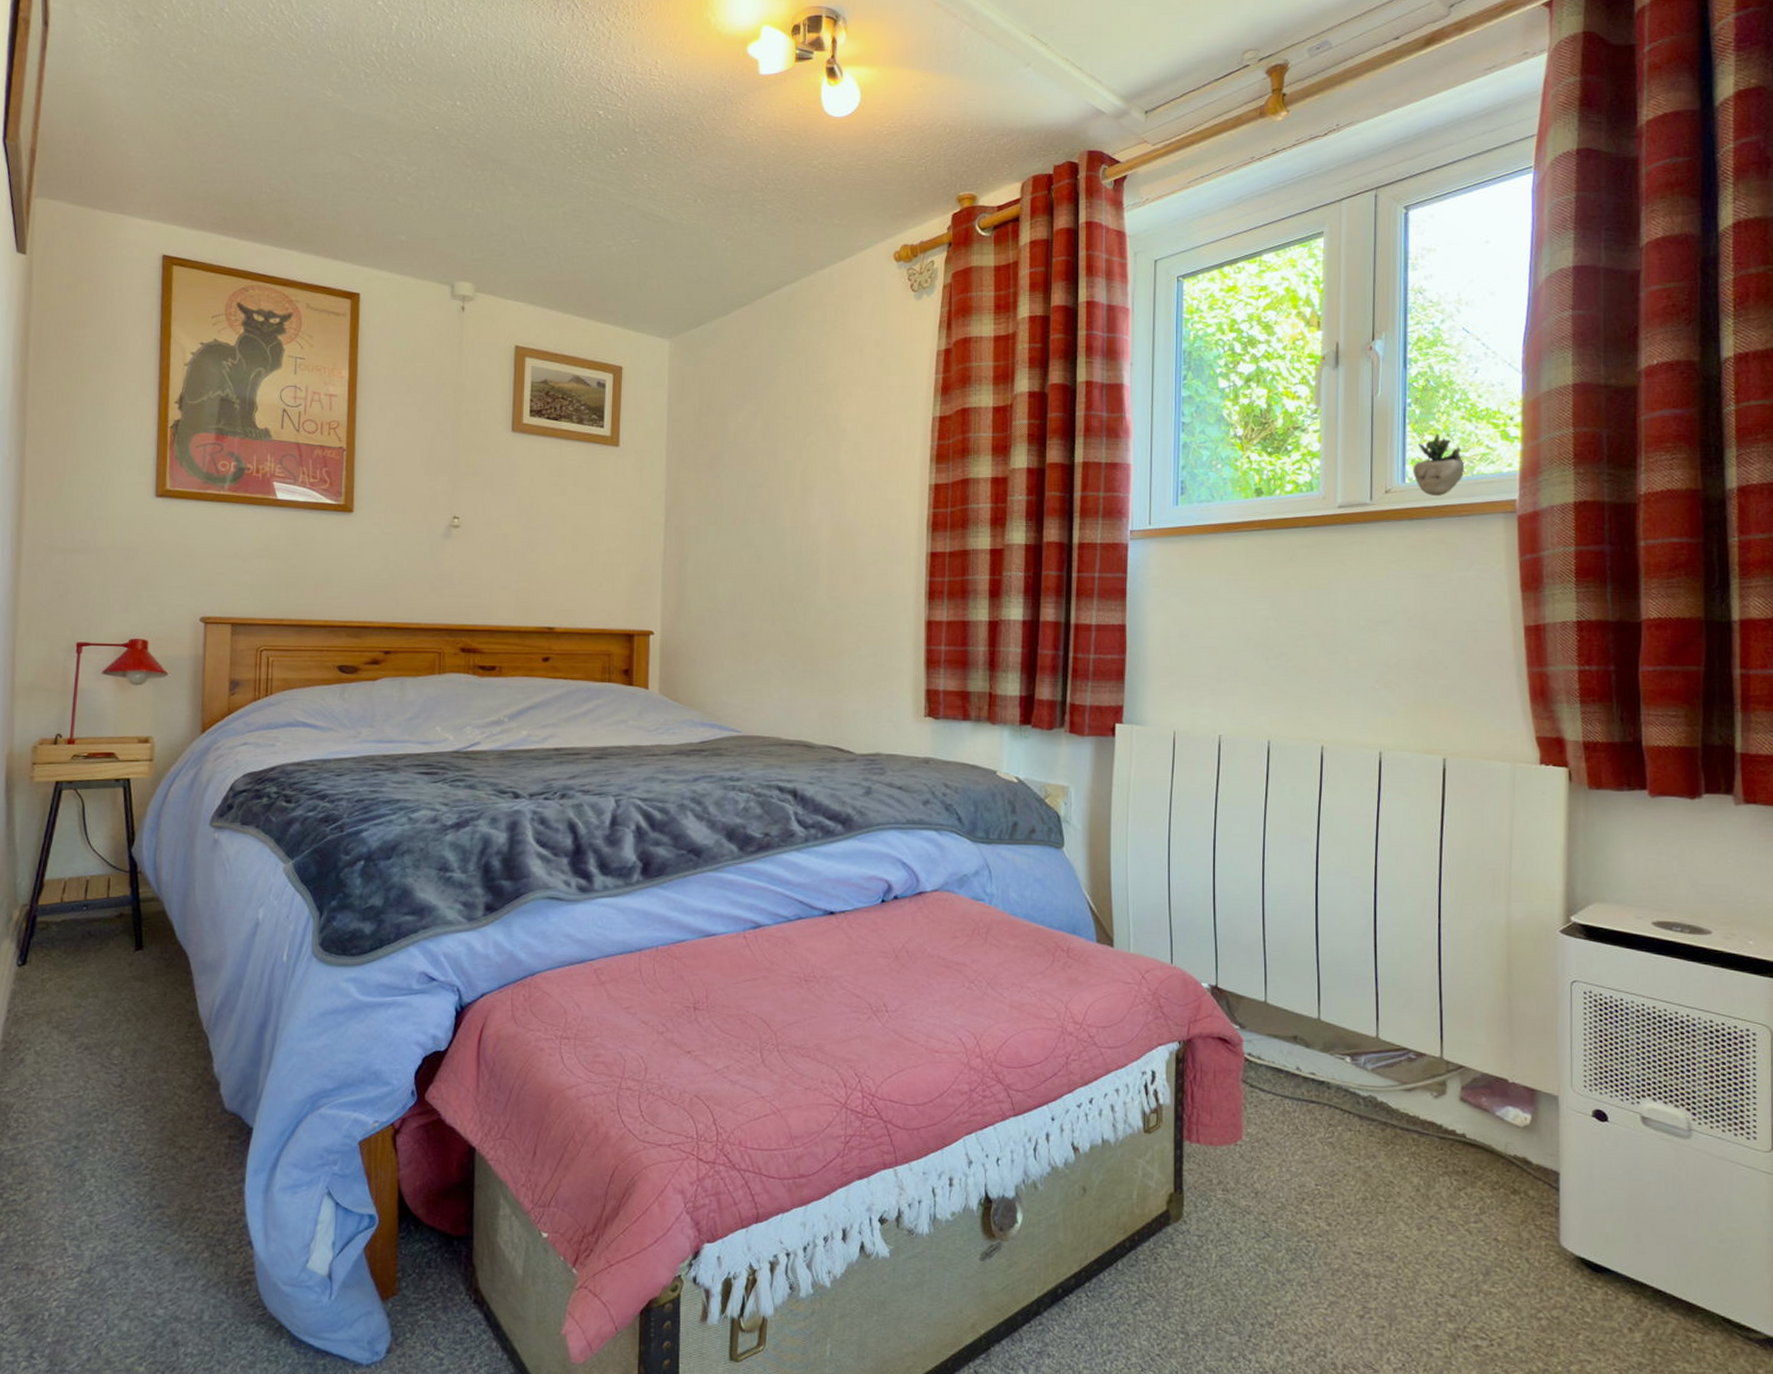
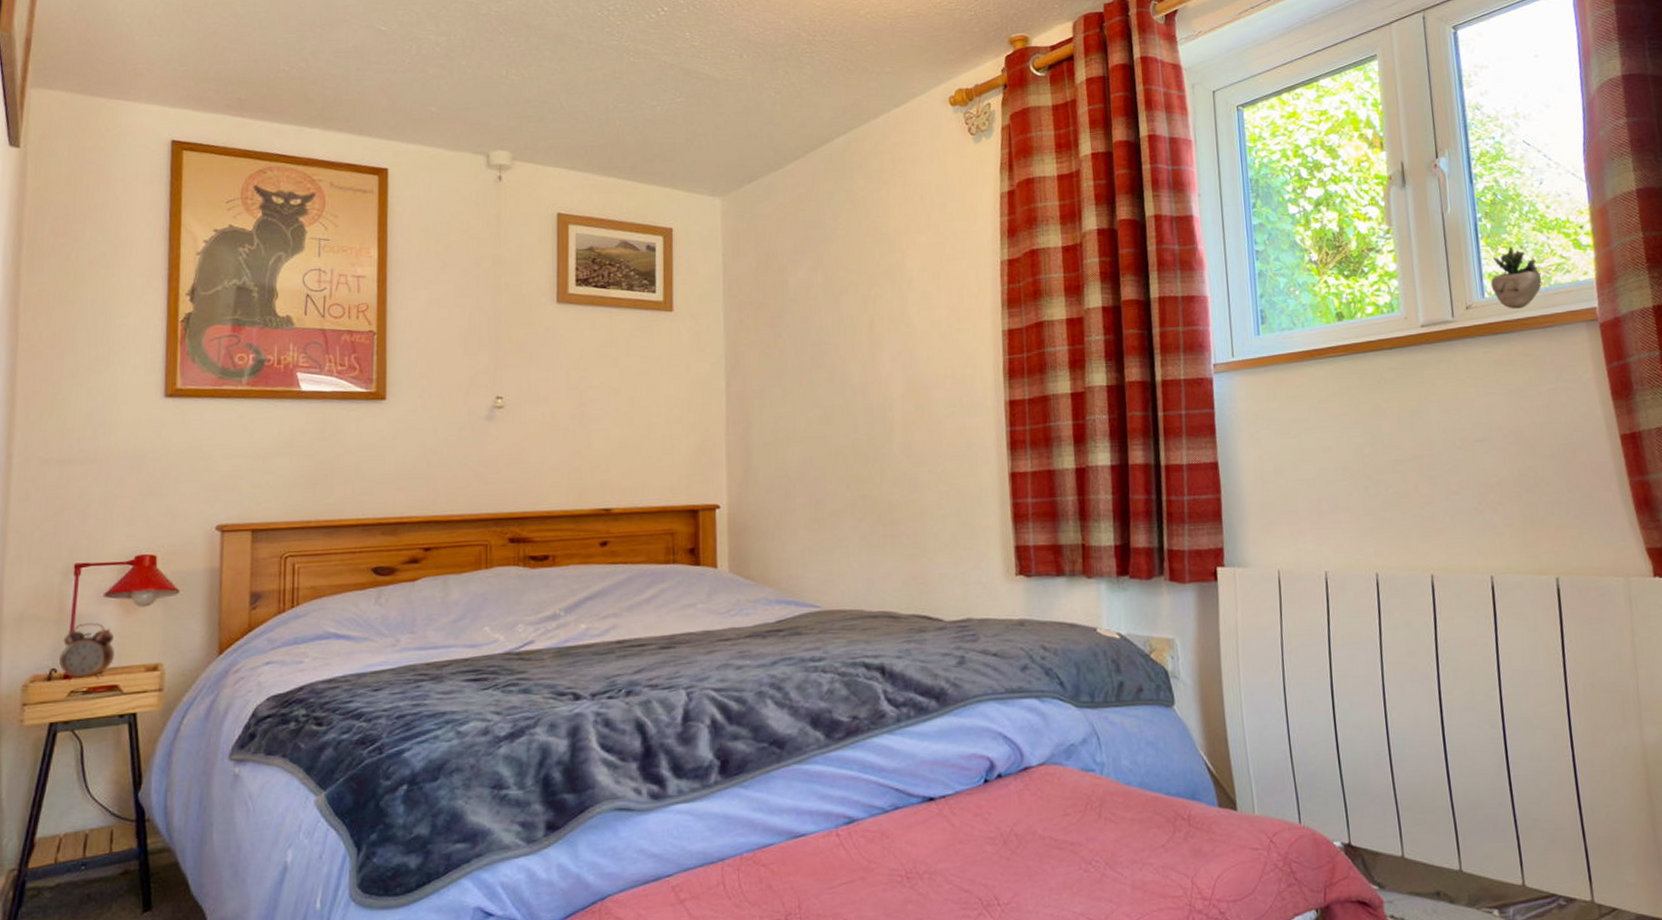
alarm clock: none [64,696,111,747] -> present [59,622,114,682]

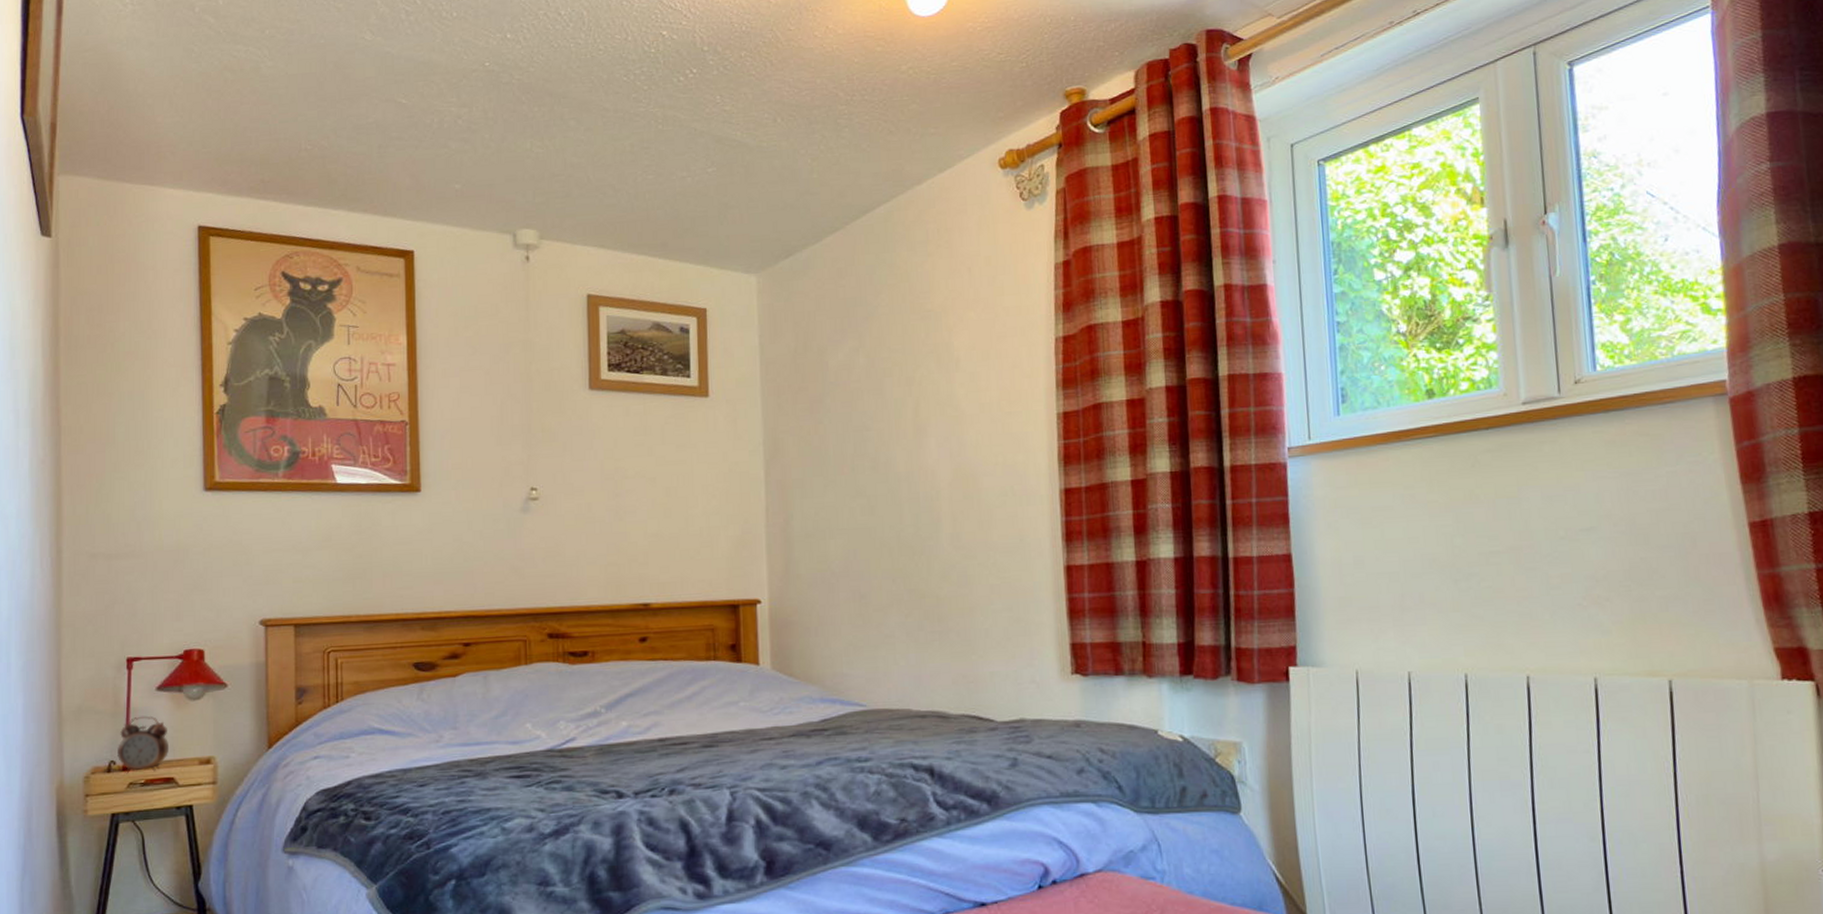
succulent plant: present [1490,225,1584,309] -> none [1603,287,1715,383]

